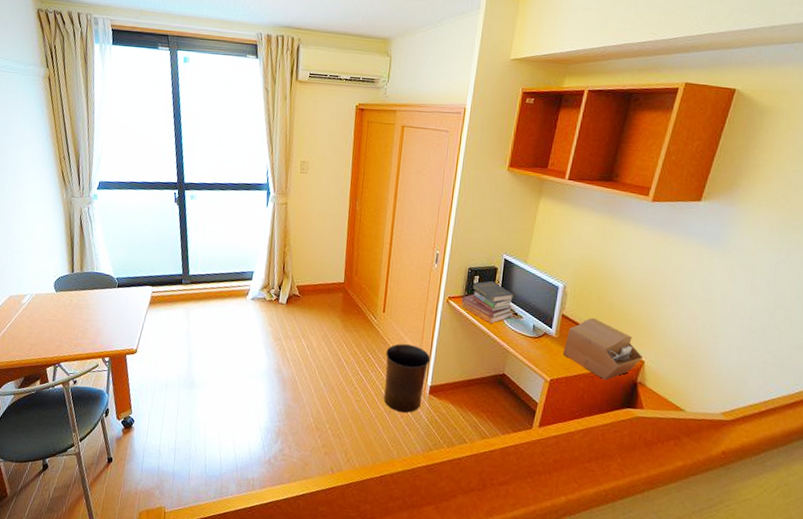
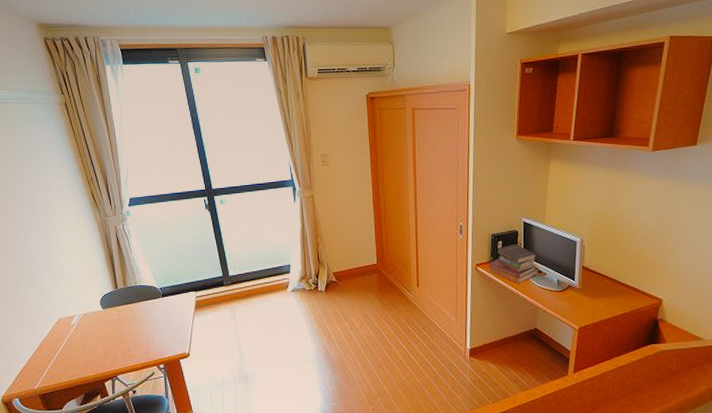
waste bin: present [384,344,431,413] -> none [425,313,467,377]
sewing box: present [562,317,644,381] -> none [587,265,661,322]

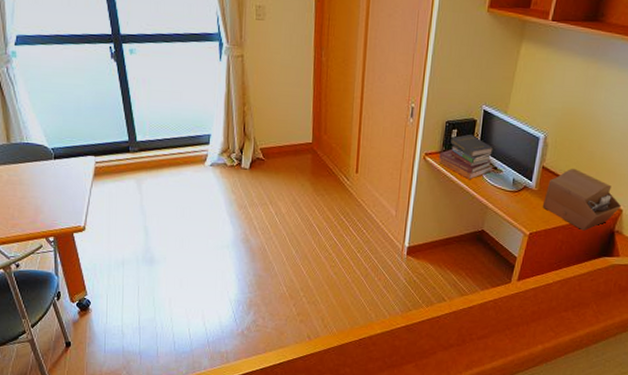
sewing box: none [587,265,661,322] -> present [542,168,622,231]

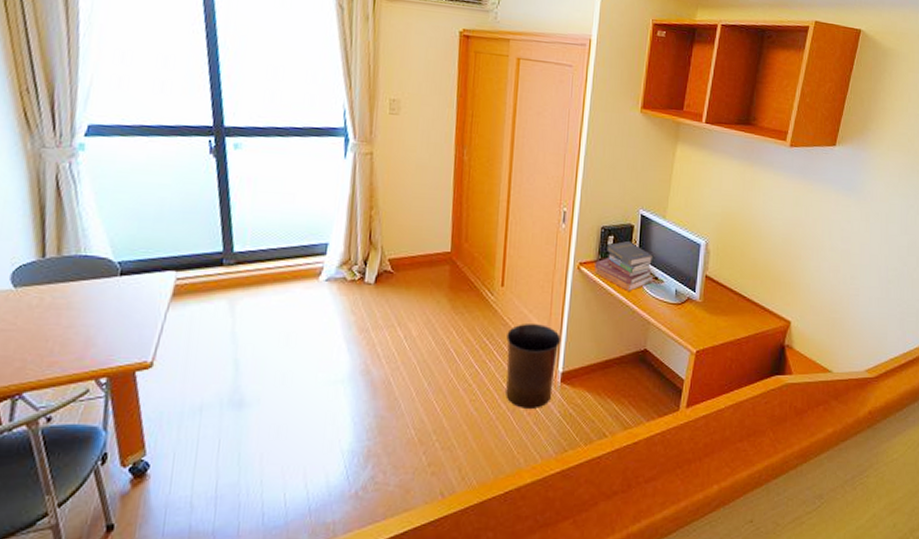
waste bin: none [360,205,408,275] -> present [506,324,562,408]
sewing box: present [542,168,622,231] -> none [708,276,790,346]

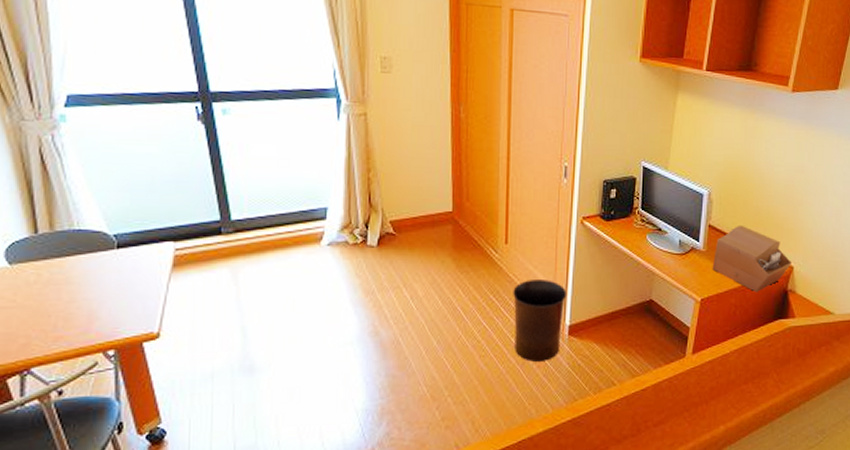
books: present [594,240,654,292] -> none [598,193,658,245]
sewing box: none [708,276,790,346] -> present [712,225,792,292]

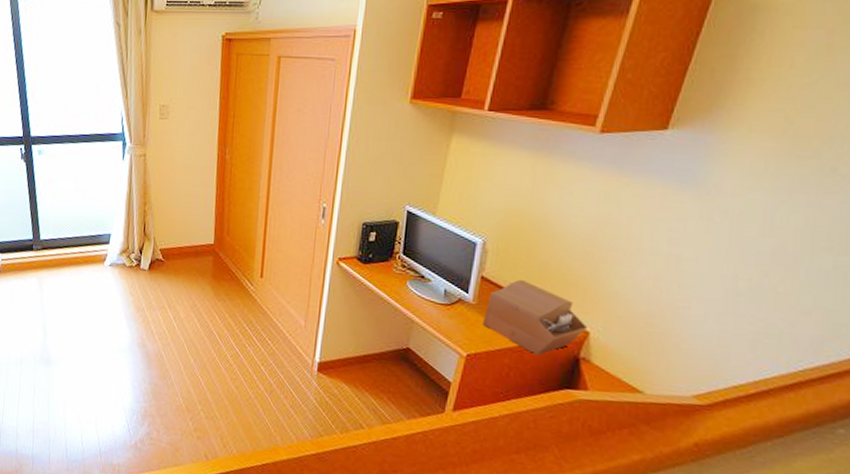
waste bin: present [513,280,568,362] -> none [264,313,319,393]

